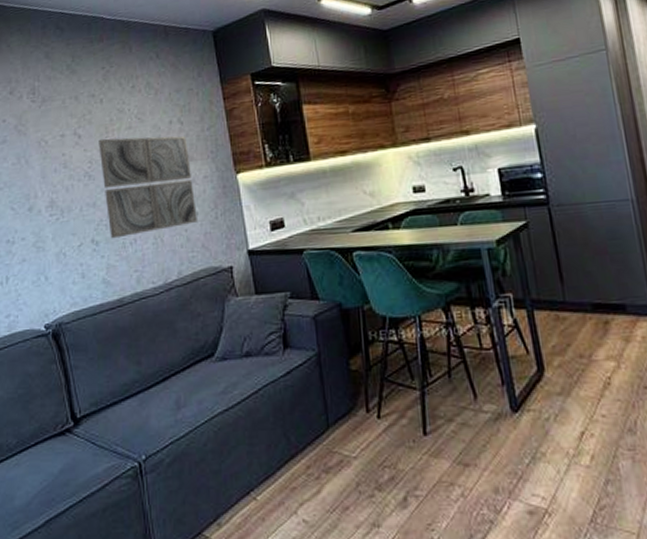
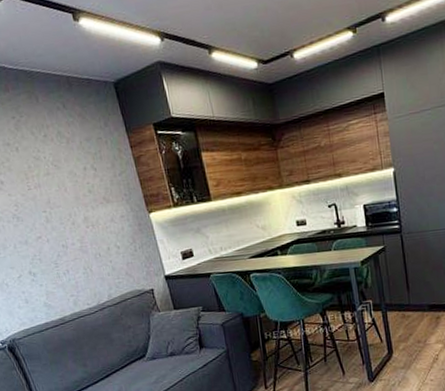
wall art: present [98,136,197,239] -> none [20,181,119,271]

